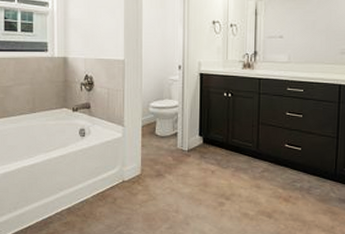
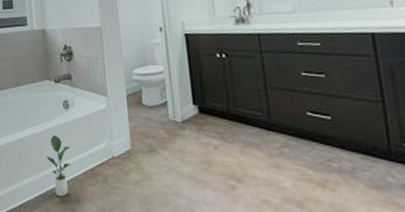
potted plant: none [58,160,83,218] -> present [46,134,72,197]

